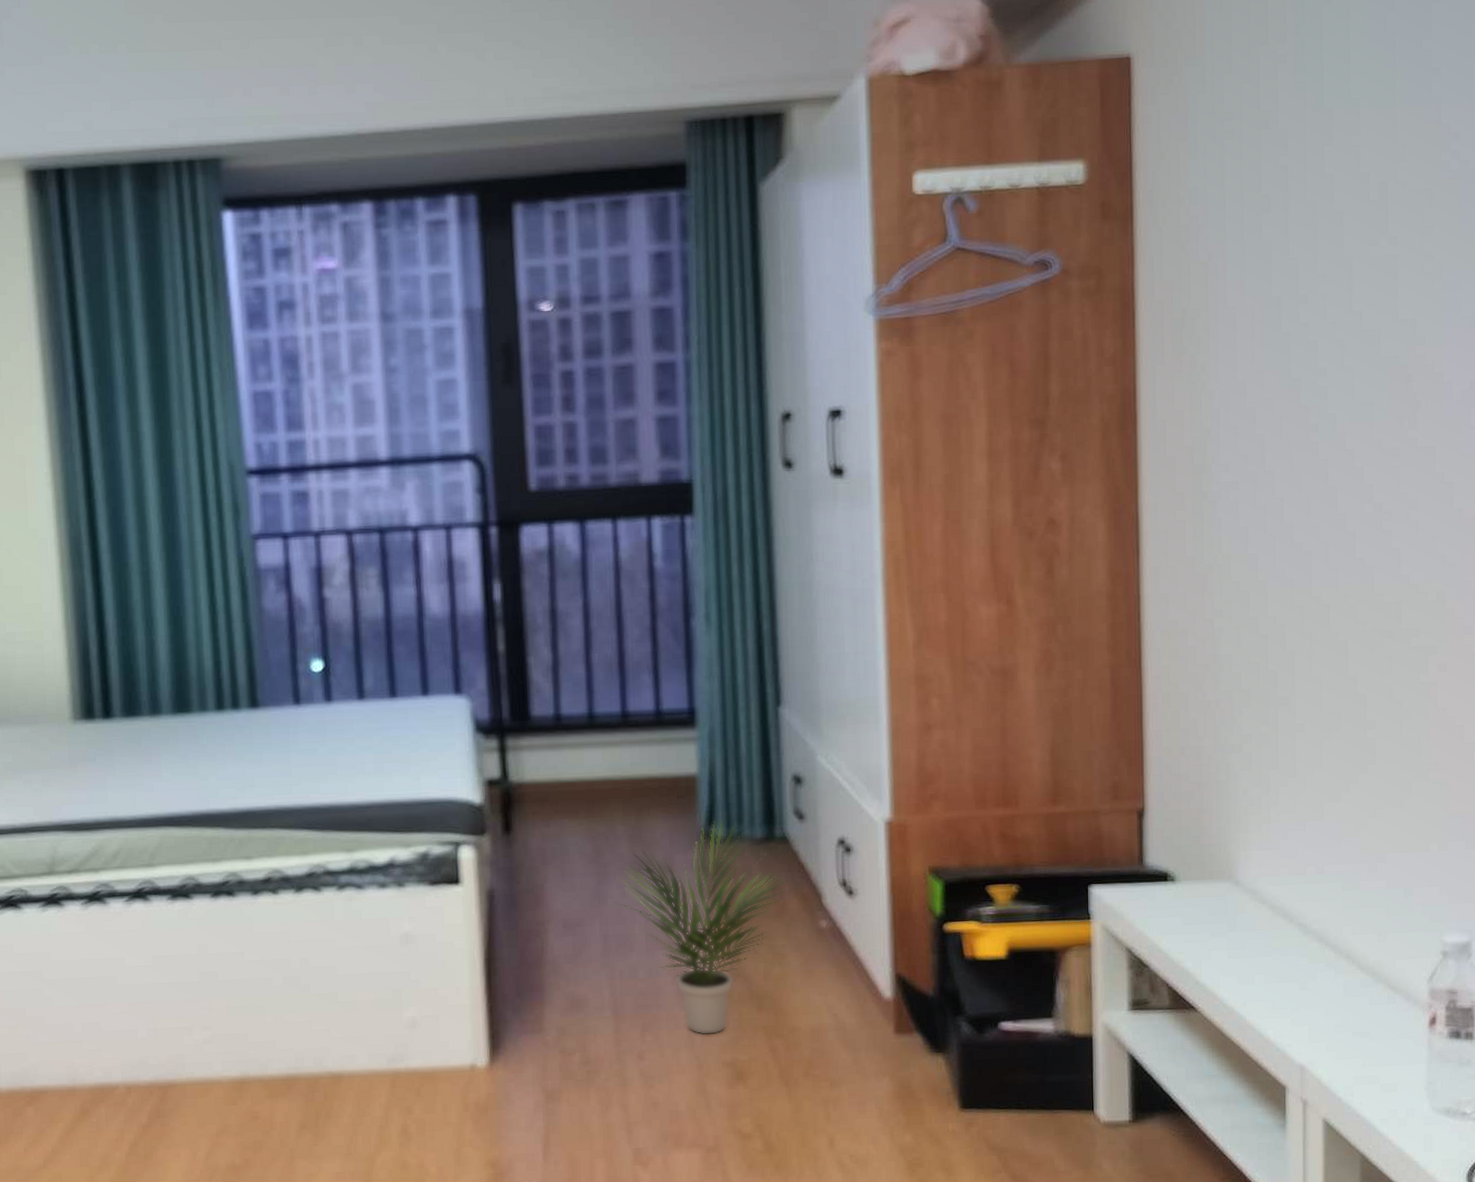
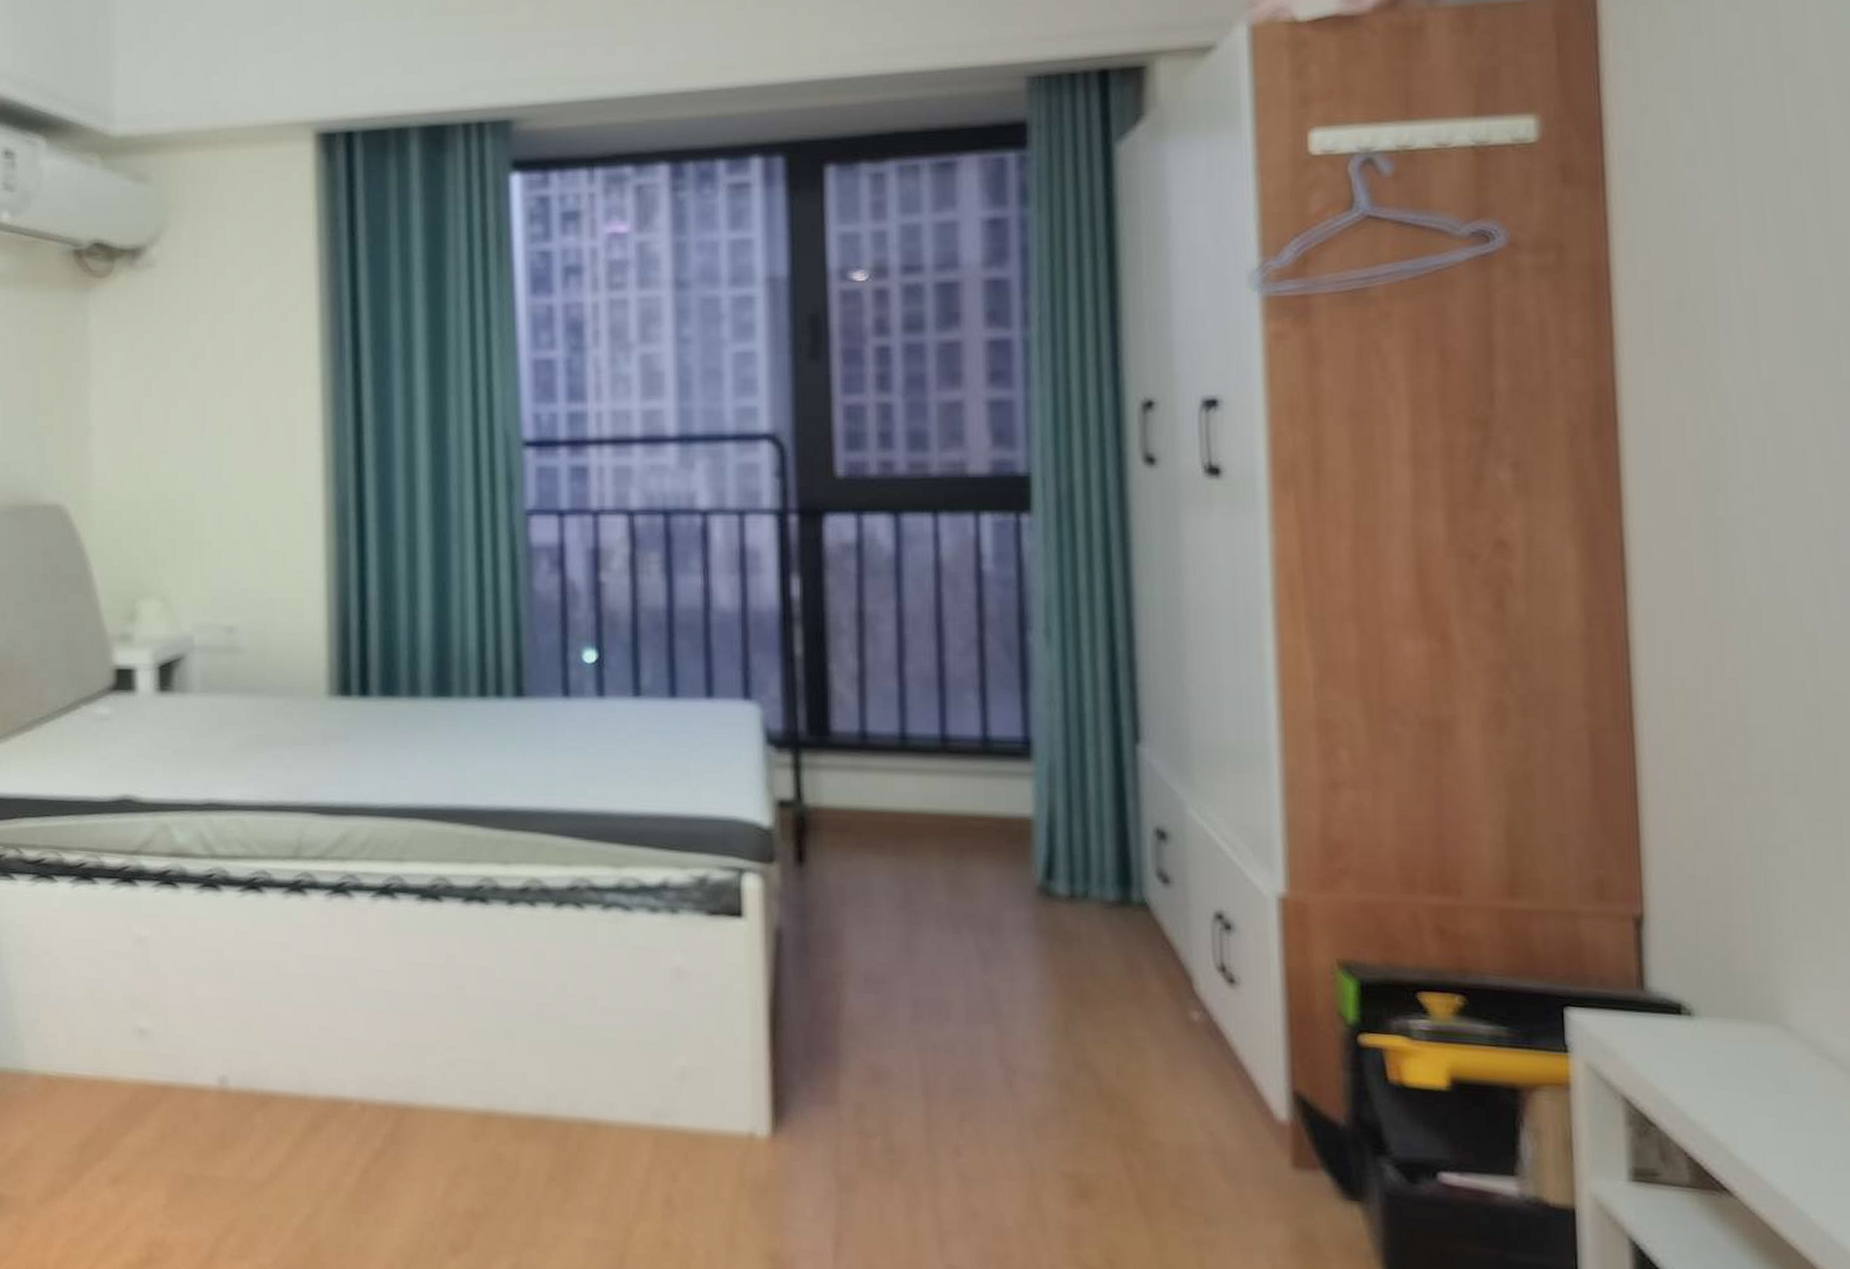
potted plant: present [613,820,786,1035] -> none [926,874,1146,1137]

